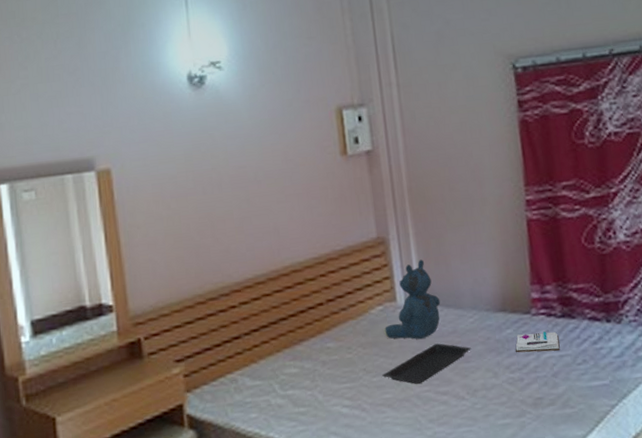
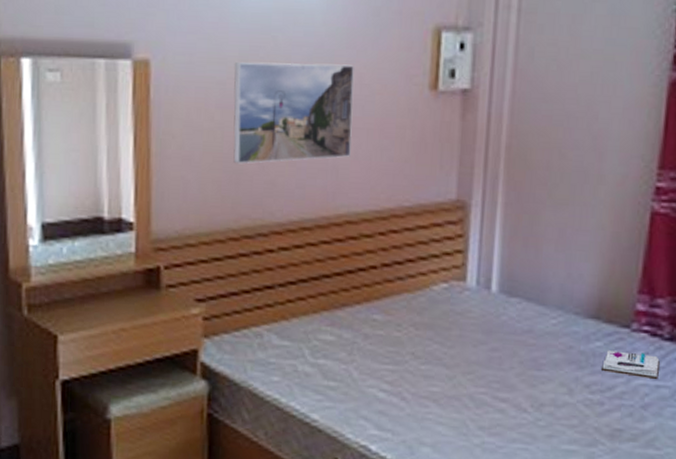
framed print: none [181,146,287,241] -> present [233,62,354,164]
serving tray: present [382,343,472,384] -> none [432,340,548,383]
teddy bear: present [384,259,441,339] -> none [444,236,520,332]

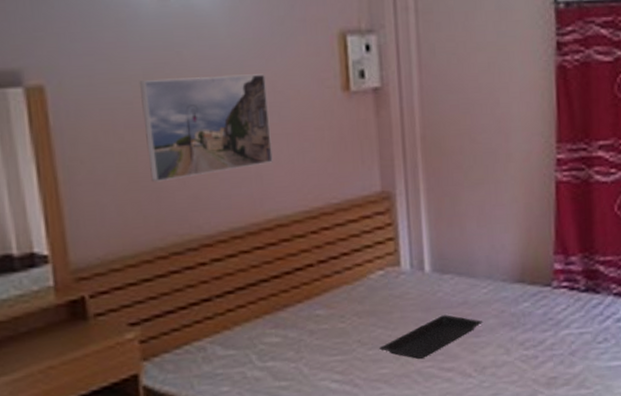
serving tray: none [432,340,548,383] -> present [379,315,483,359]
book: present [602,350,660,379] -> none [532,306,581,329]

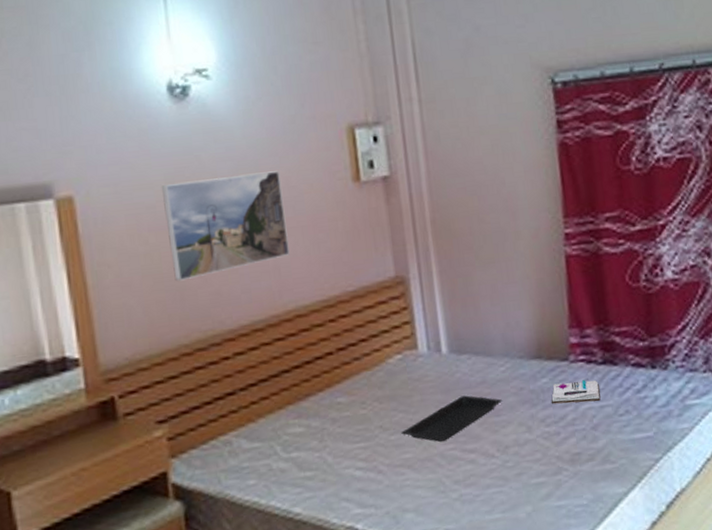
book: none [532,306,581,329] -> present [551,380,601,404]

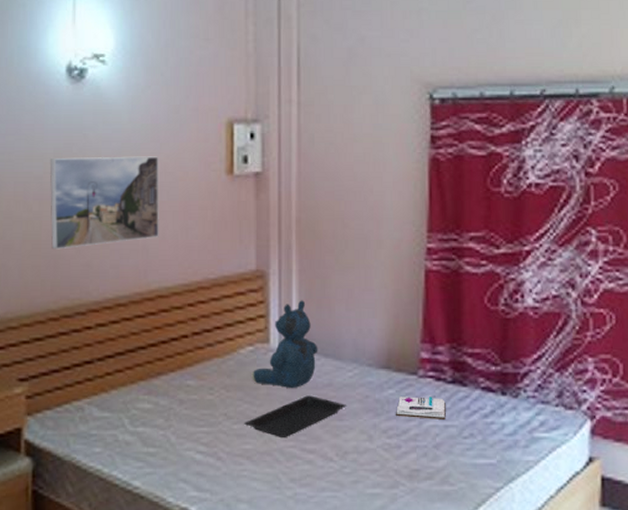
teddy bear: none [403,301,468,392] -> present [252,300,318,388]

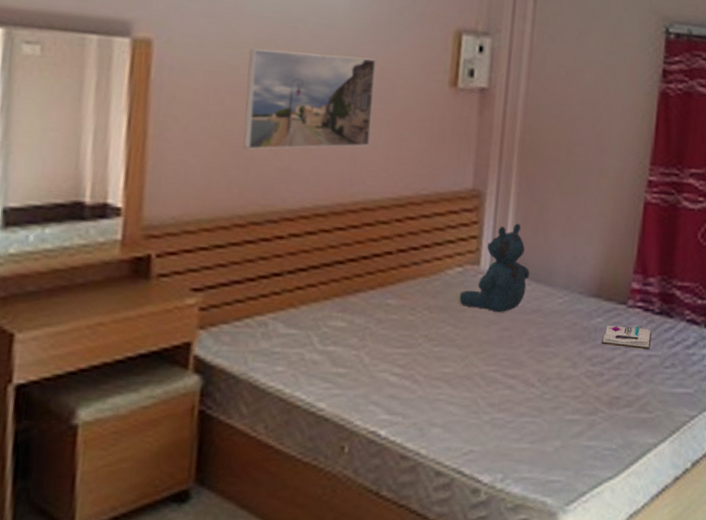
serving tray: present [244,395,347,437] -> none [445,320,554,362]

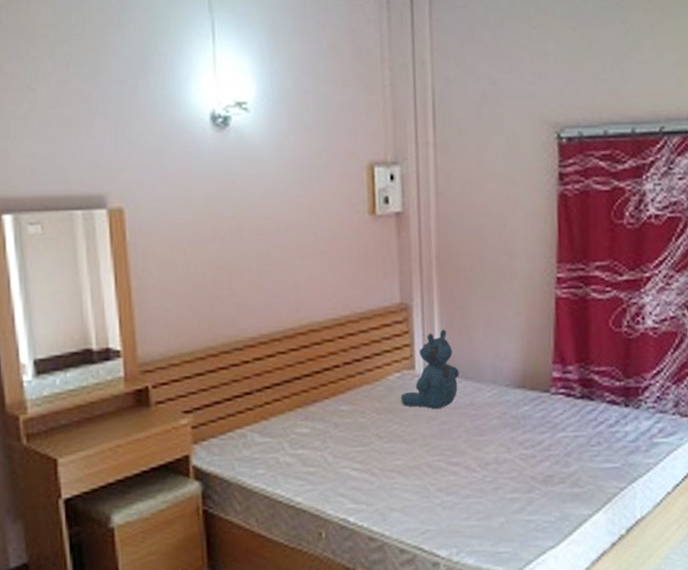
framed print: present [243,48,376,150] -> none [199,199,308,291]
book: present [602,325,651,349] -> none [531,411,576,431]

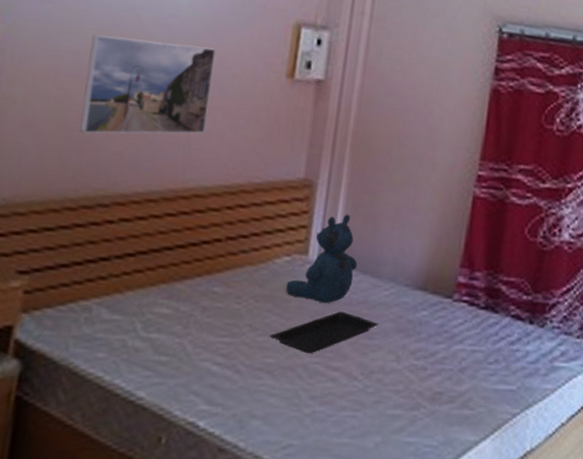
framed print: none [199,199,308,291] -> present [79,35,216,134]
serving tray: none [394,414,487,453] -> present [269,311,379,353]

